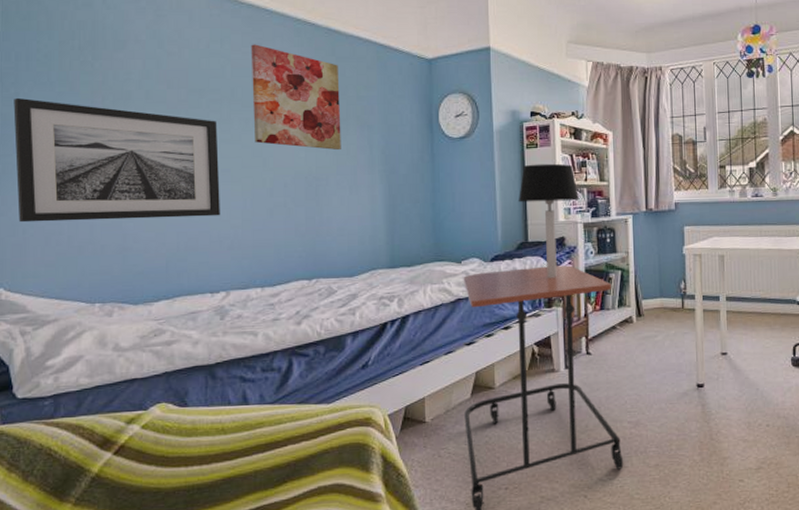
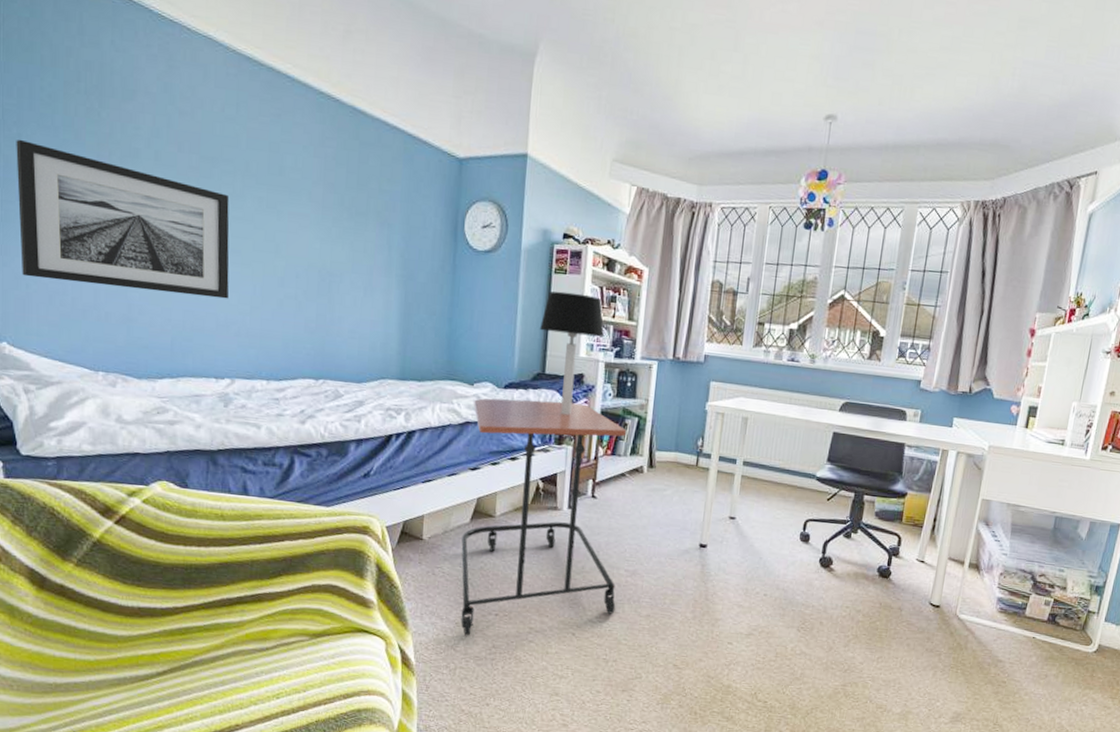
wall art: present [251,44,341,151] -> none [267,114,362,247]

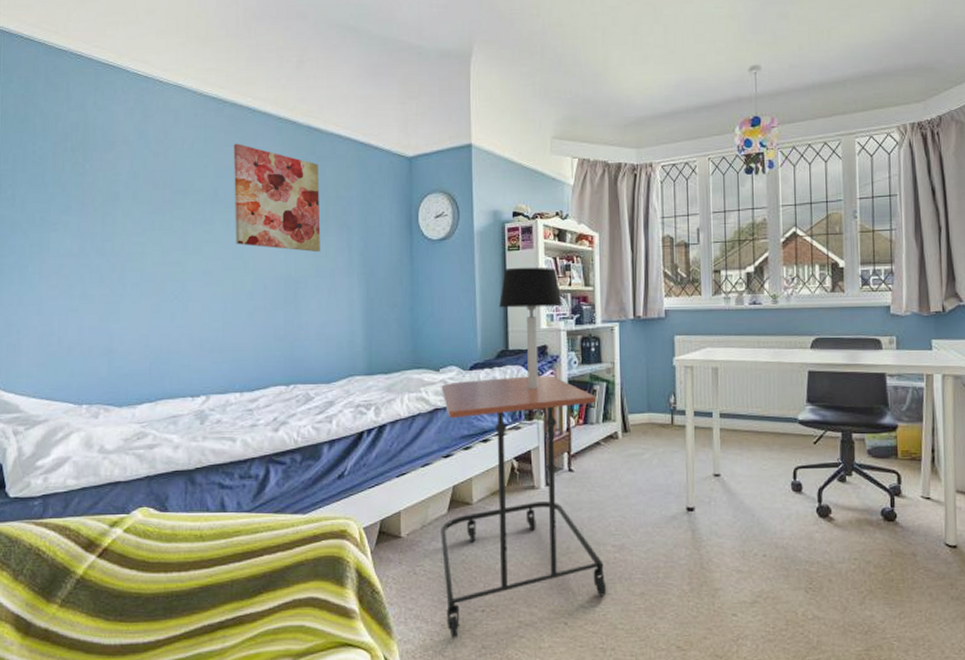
wall art: present [16,139,230,299] -> none [10,199,202,323]
wall art: none [267,114,362,247] -> present [233,143,321,253]

